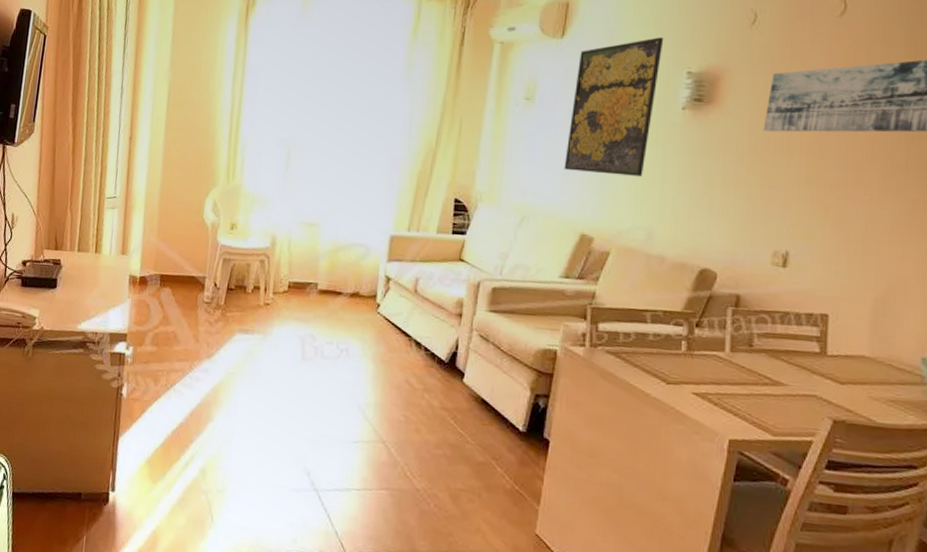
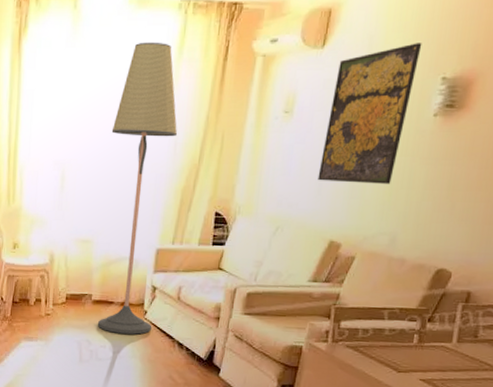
floor lamp: none [324,24,413,331] -> present [98,42,178,335]

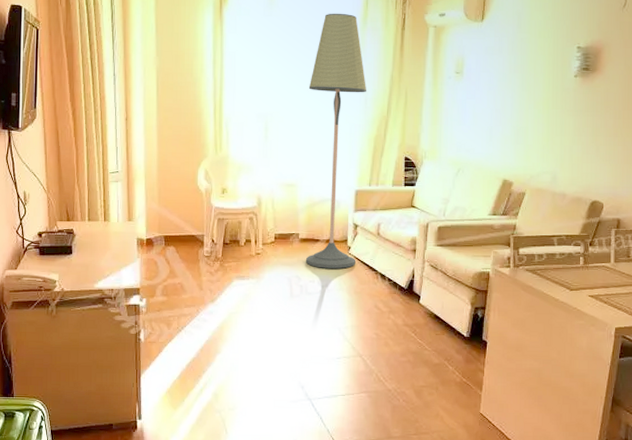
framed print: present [317,43,422,184] -> none [488,19,559,132]

